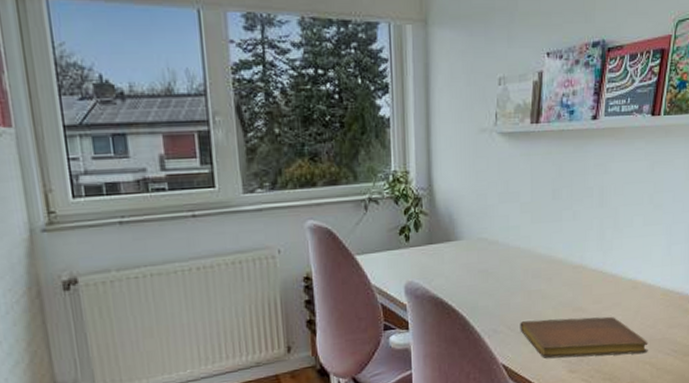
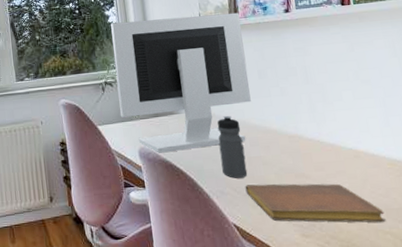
computer monitor: none [382,114,542,289] -> present [111,12,251,153]
water bottle: none [498,242,525,315] -> present [217,115,248,178]

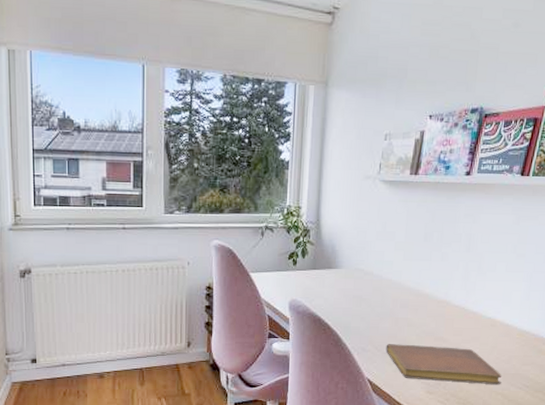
computer monitor: present [111,12,251,153] -> none [276,160,421,307]
water bottle: present [217,115,248,178] -> none [368,275,395,337]

